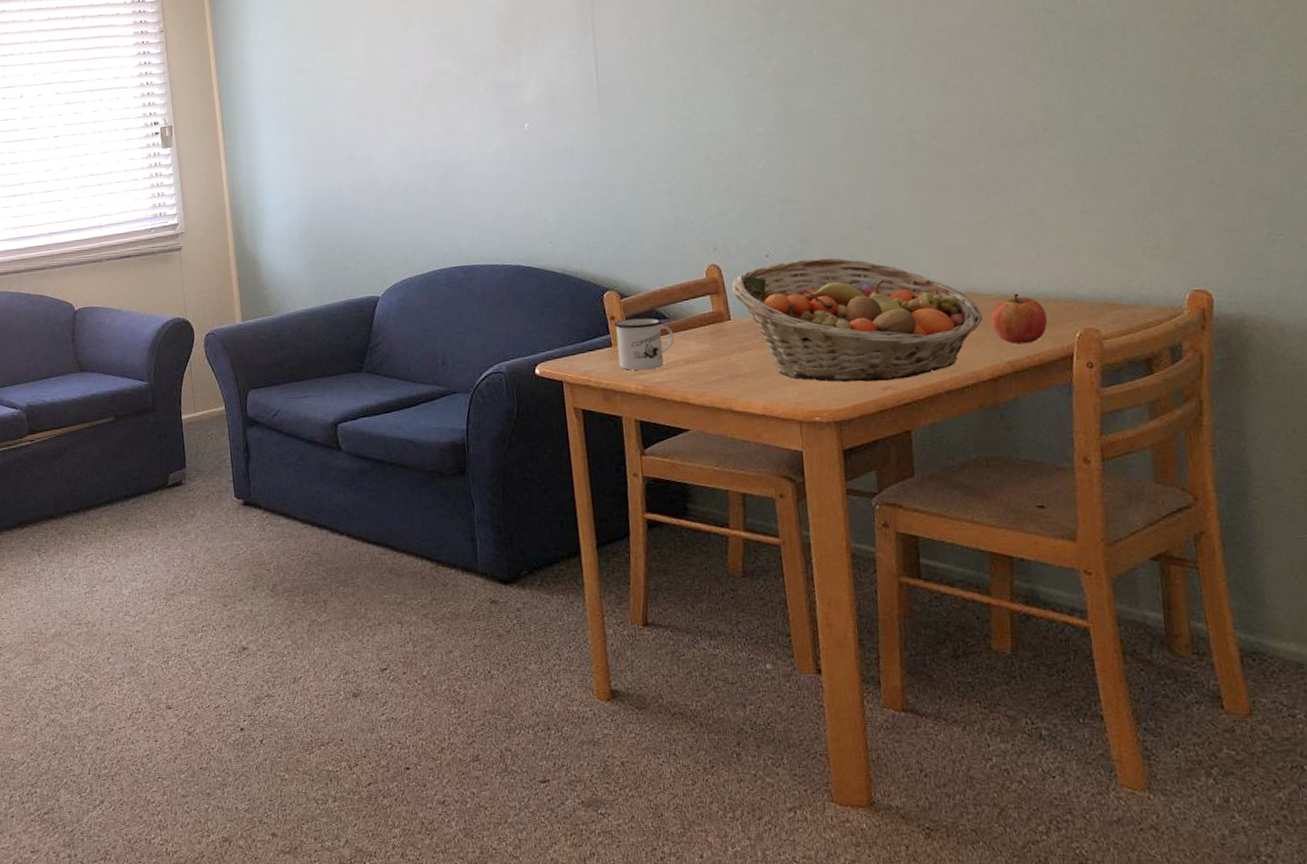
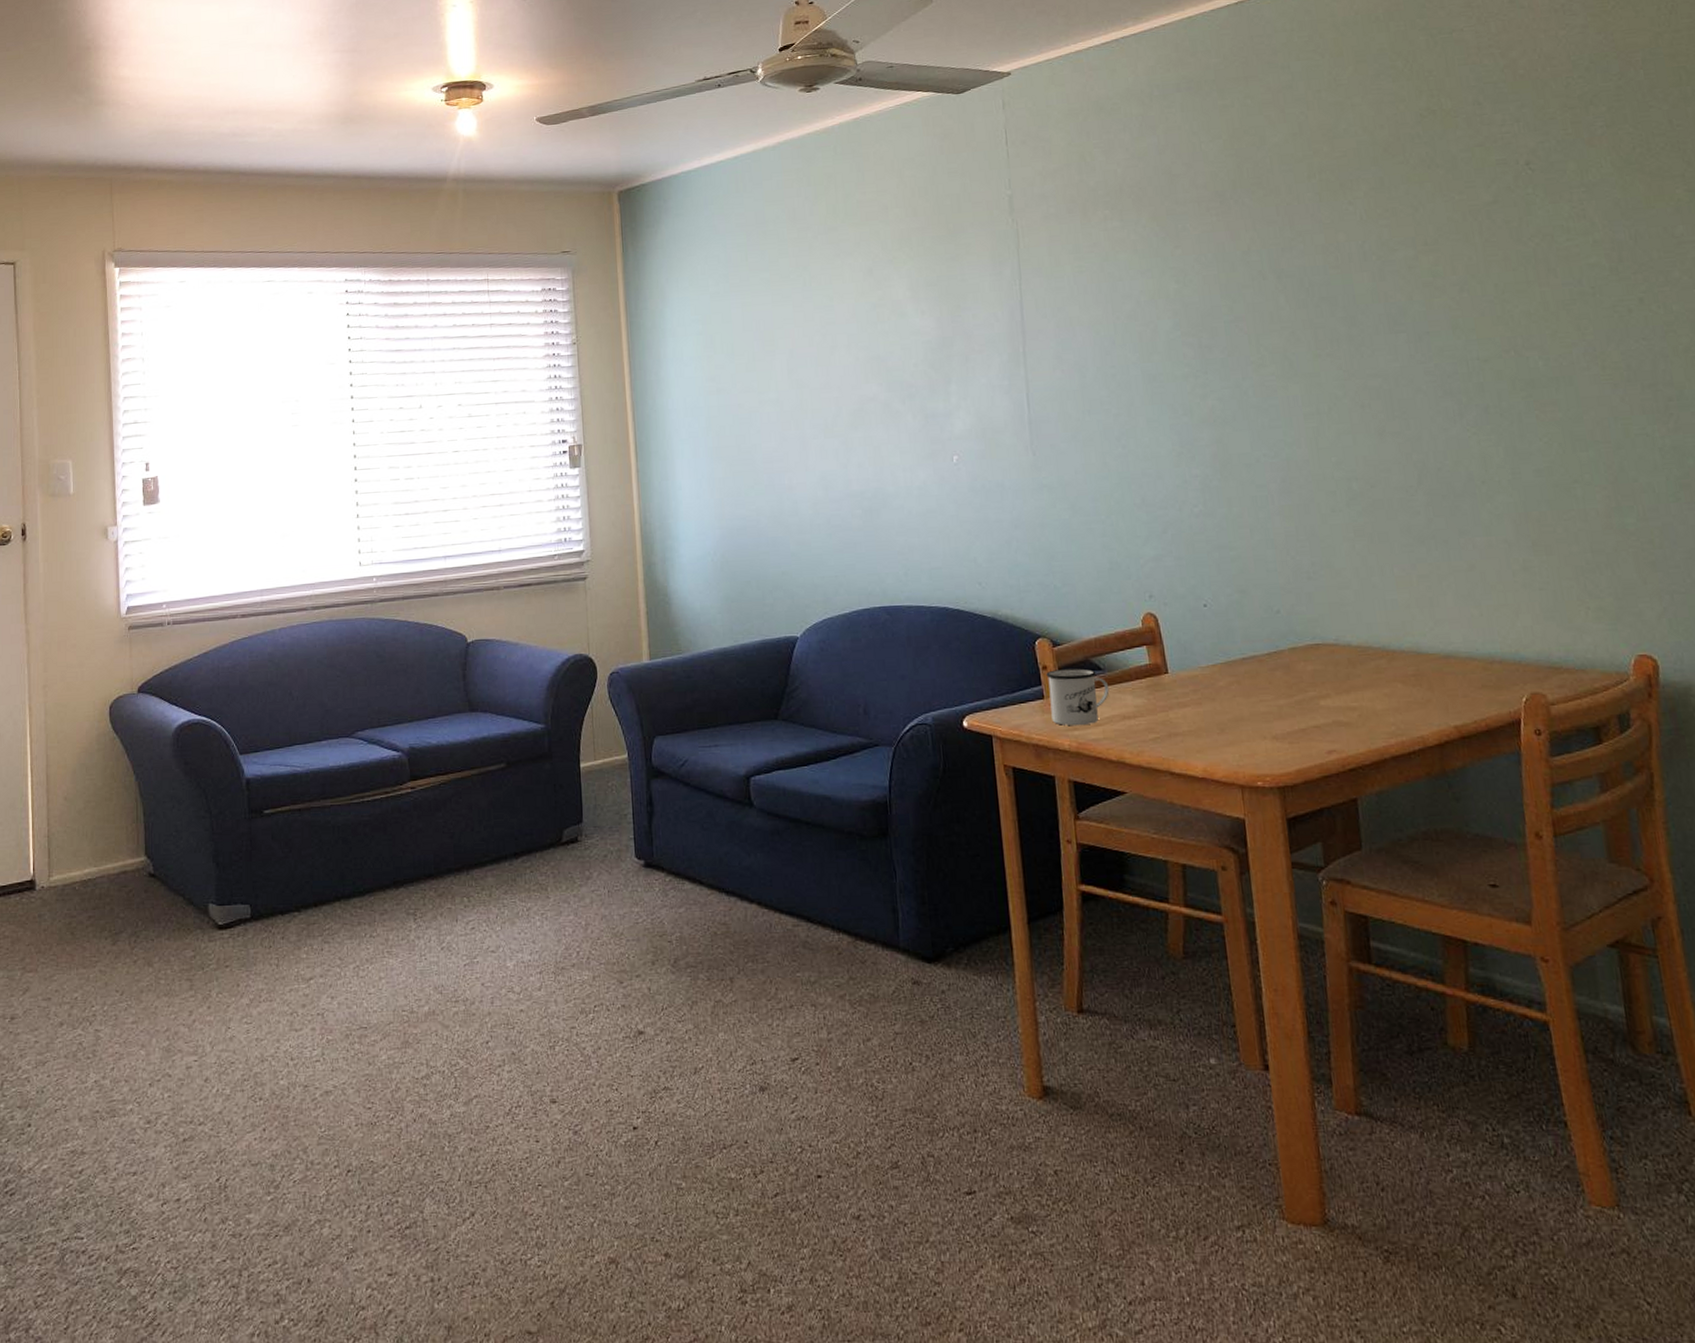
fruit basket: present [731,258,983,382] -> none [1168,609,1427,744]
apple: present [990,293,1048,344] -> none [1435,653,1493,708]

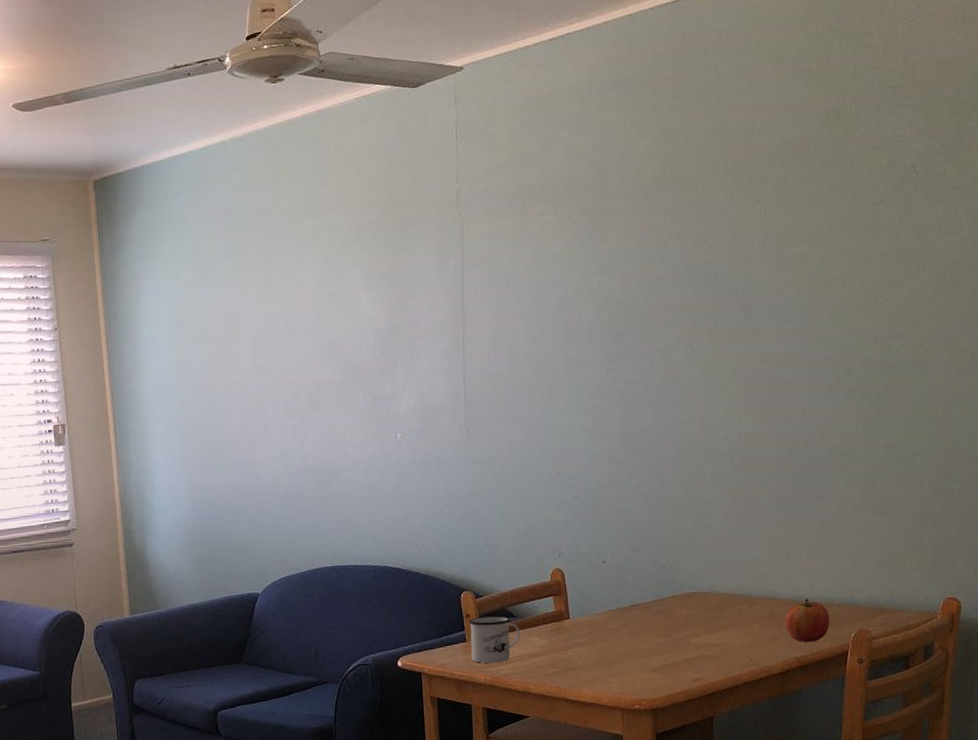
apple: none [1435,653,1493,708] -> present [785,598,830,643]

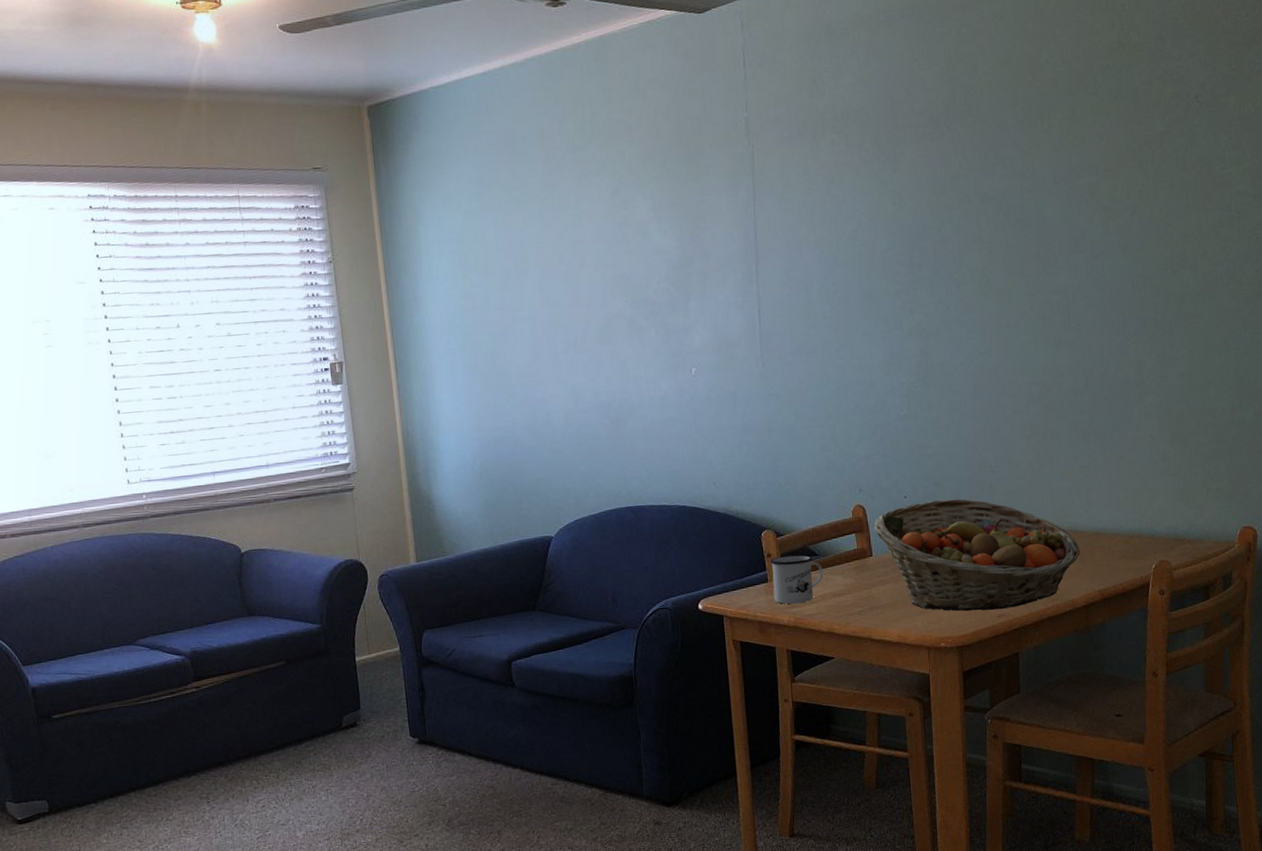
fruit basket: none [572,564,778,675] -> present [874,499,1080,612]
apple: present [785,598,830,643] -> none [1087,530,1131,575]

